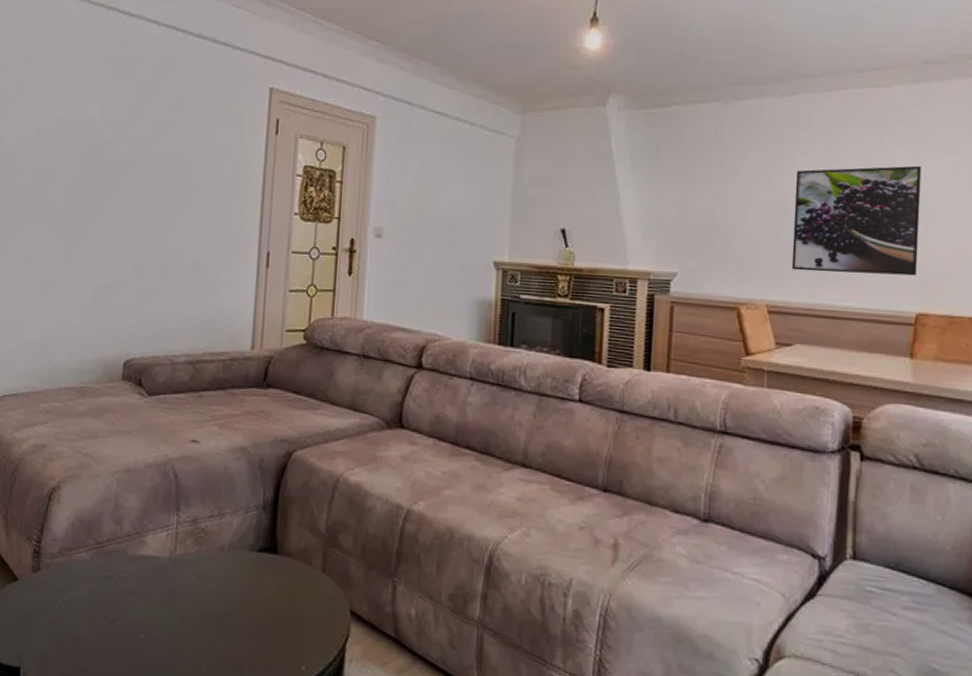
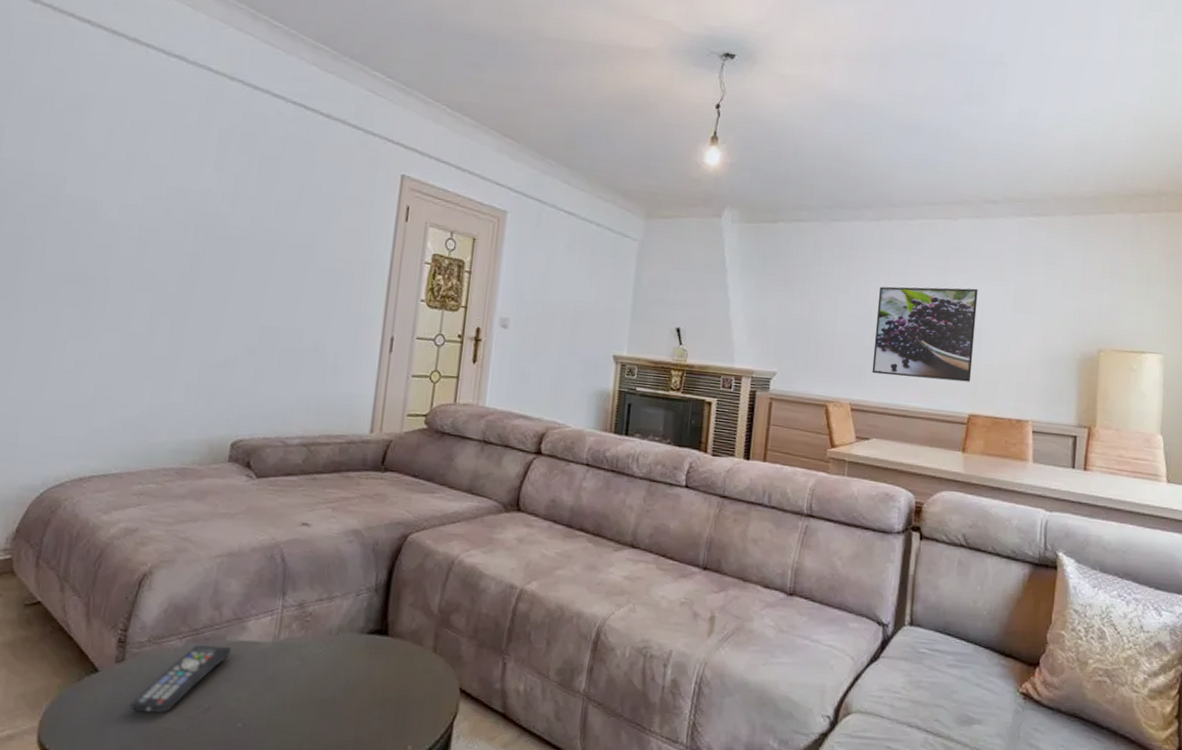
remote control: none [46,557,132,623] -> present [129,644,231,714]

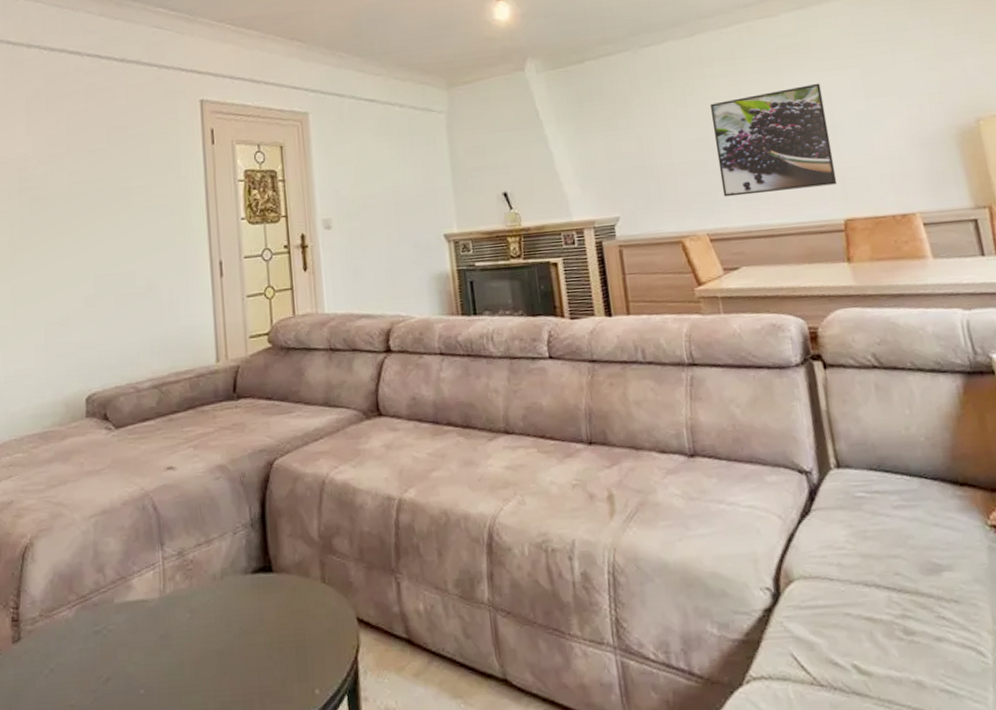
remote control: present [129,644,231,714] -> none [33,609,121,692]

